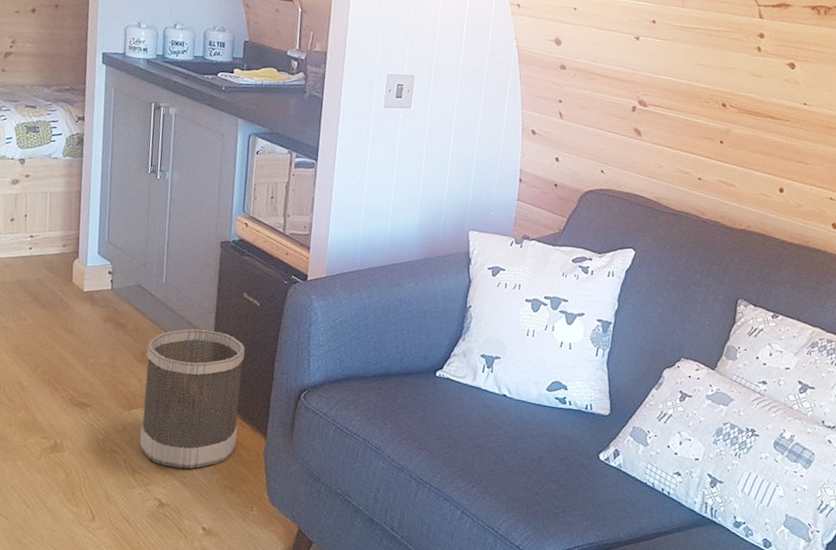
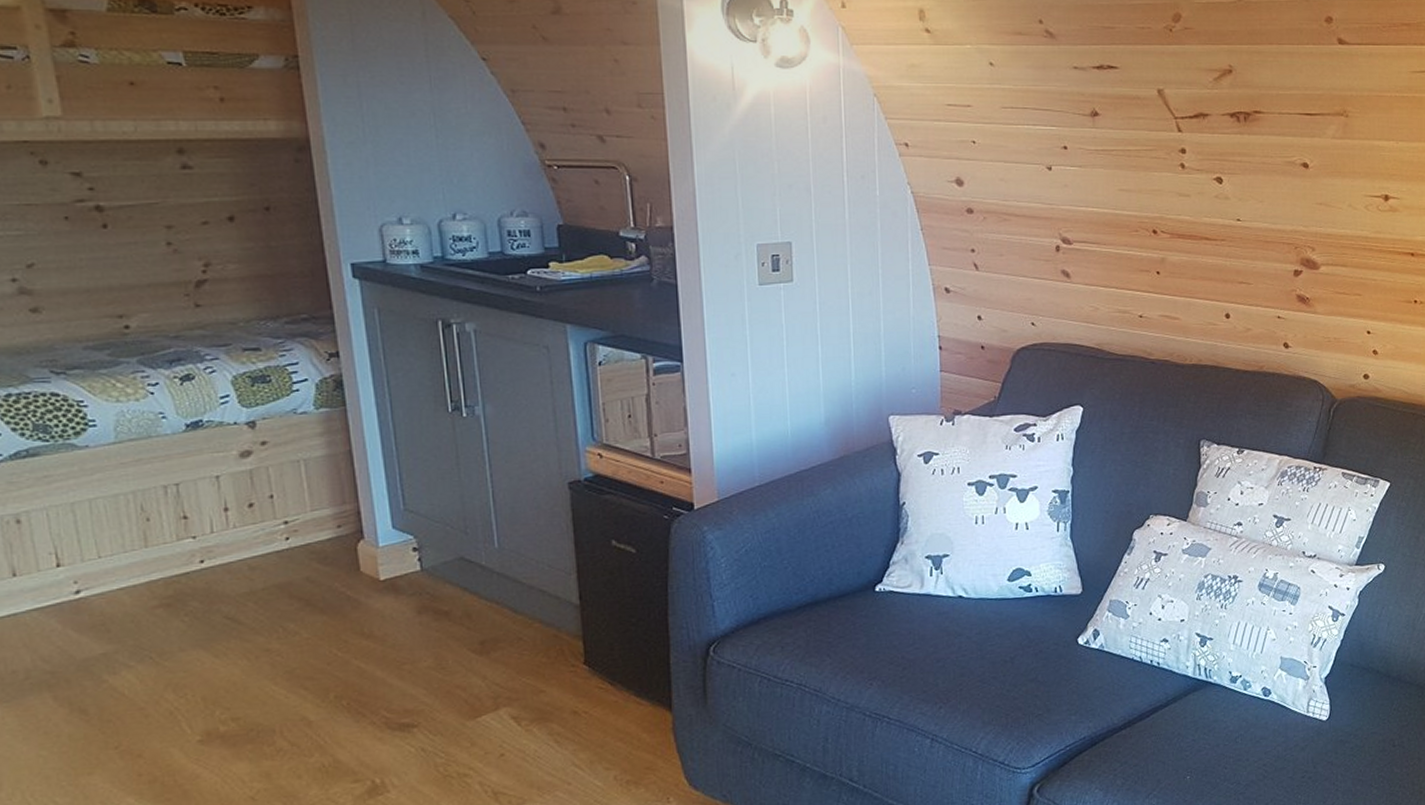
wastebasket: present [139,328,245,469] -> none [486,594,634,777]

